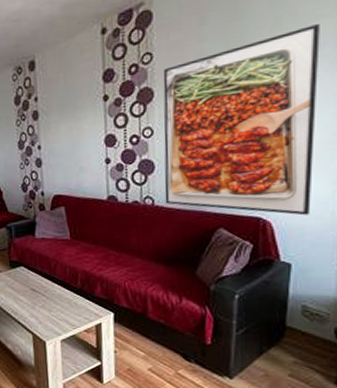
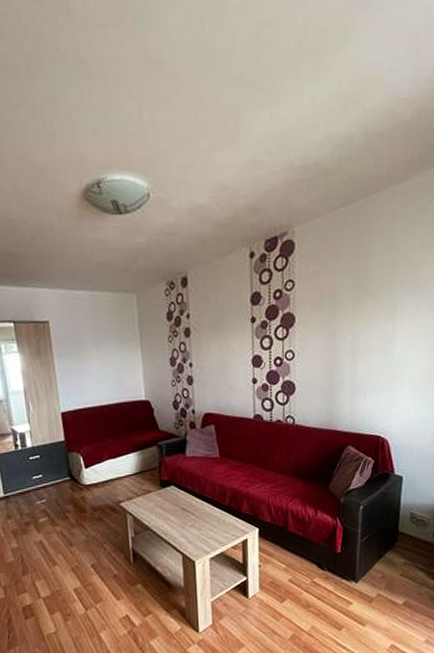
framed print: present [163,23,320,216] -> none [303,268,424,434]

